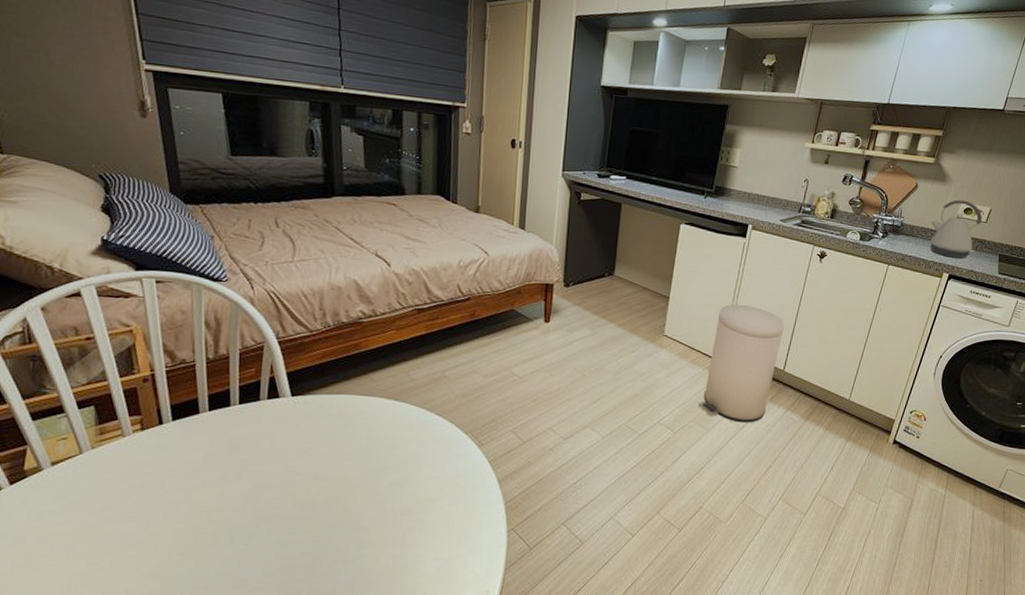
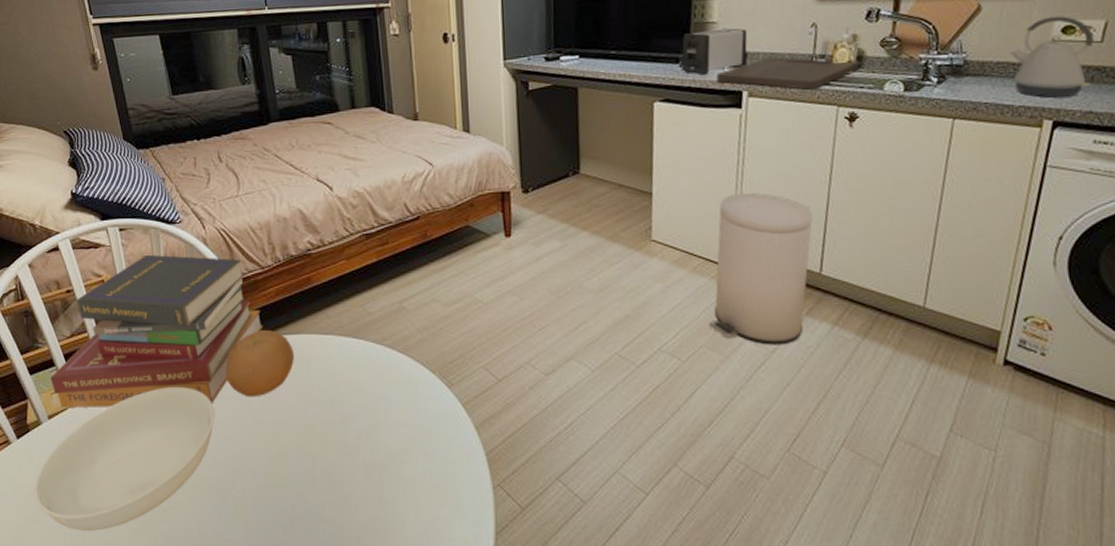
bowl: none [26,437,246,575] -> present [34,386,215,531]
books: none [57,308,305,456] -> present [50,254,263,407]
fruit: none [261,388,335,450] -> present [226,329,294,398]
toaster: none [705,172,758,208] -> present [679,28,748,75]
cutting board: none [730,201,834,230] -> present [716,57,861,90]

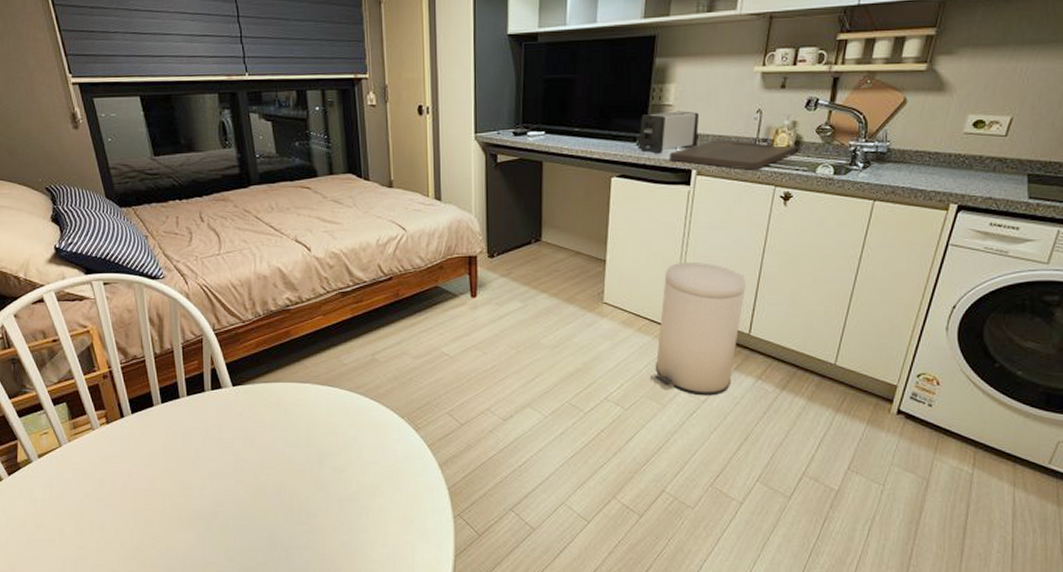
bowl: present [34,386,215,531] -> none [26,428,199,557]
books: present [50,254,263,407] -> none [39,307,244,447]
fruit: present [226,329,294,398] -> none [209,377,273,439]
kettle: present [1010,16,1095,98] -> none [927,111,1001,184]

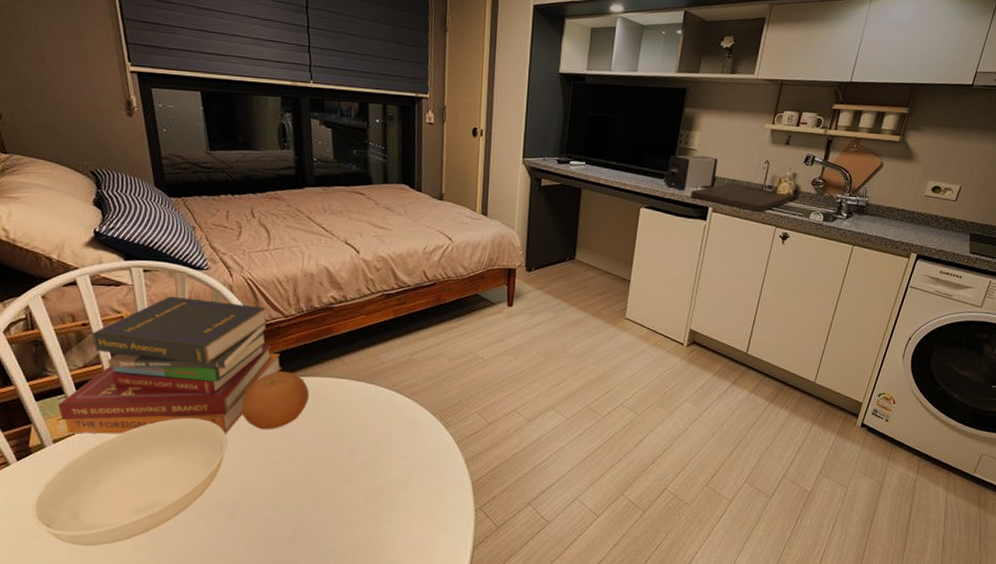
bowl: none [26,428,199,557] -> present [32,417,228,546]
books: none [39,307,244,447] -> present [58,296,281,434]
fruit: none [209,377,273,439] -> present [241,370,309,430]
pedal bin: present [651,263,746,396] -> none [661,287,747,406]

